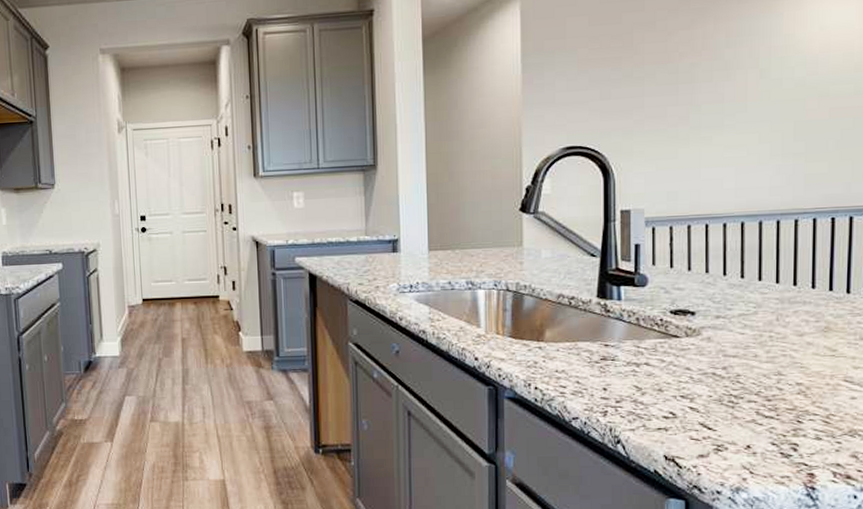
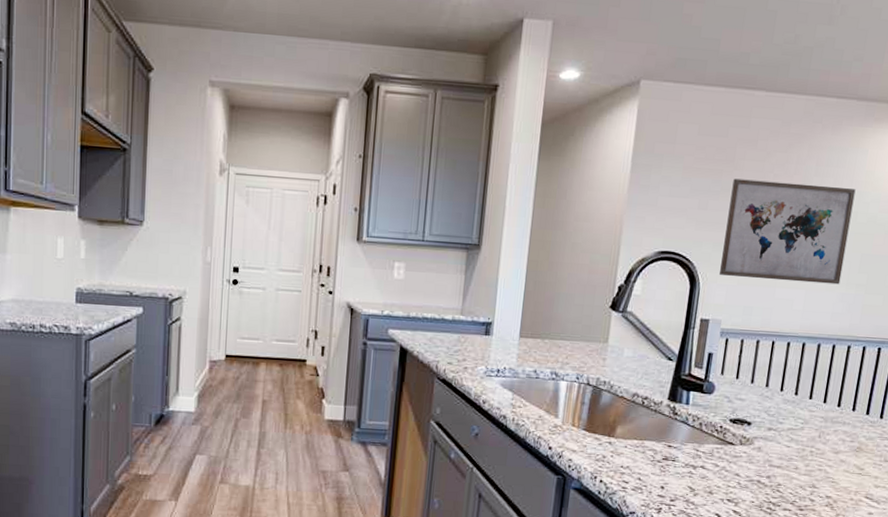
wall art: none [635,55,776,163] -> present [720,178,856,285]

